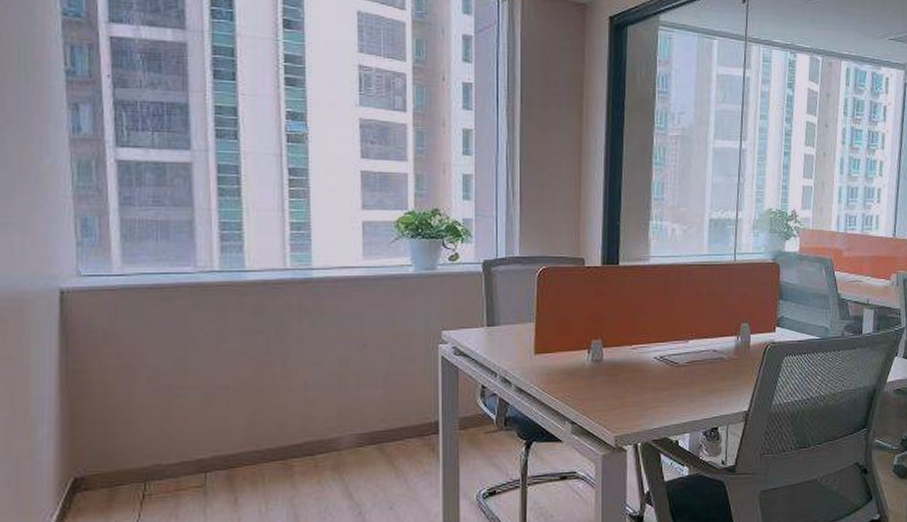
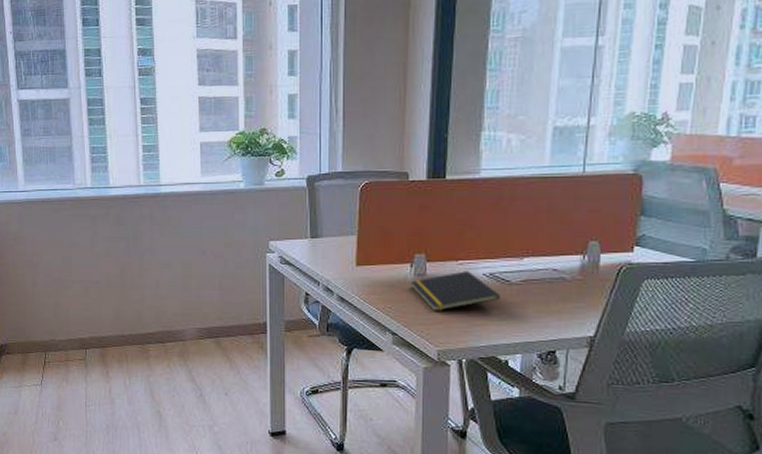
notepad: none [589,355,670,397] -> present [411,271,500,311]

